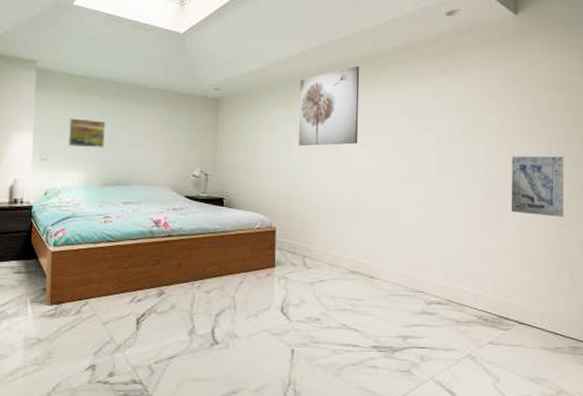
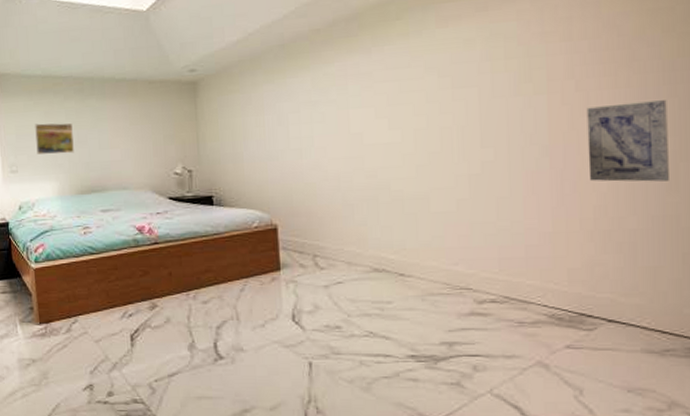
wall art: present [298,66,360,146] -> none [291,18,372,126]

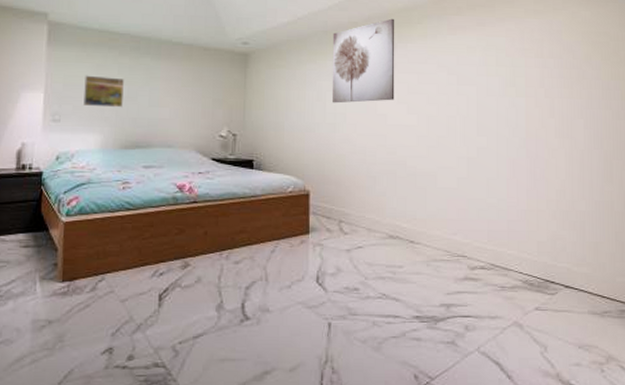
wall art: none [291,18,372,126] -> present [331,18,395,104]
wall art: present [586,100,669,182] -> none [552,110,606,174]

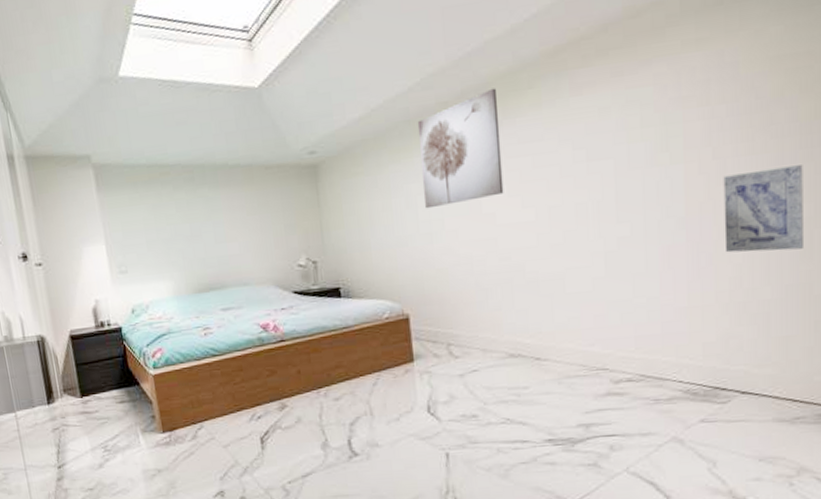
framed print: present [83,75,124,108] -> none [142,216,188,252]
wall art: none [552,110,606,174] -> present [723,165,803,253]

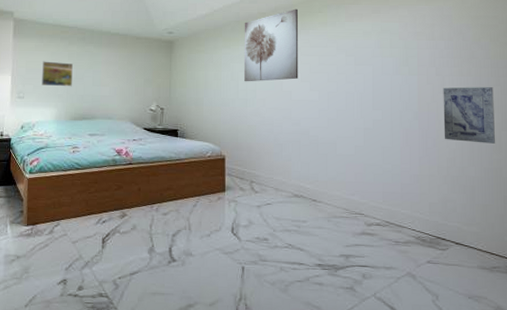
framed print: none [142,216,188,252] -> present [42,61,73,87]

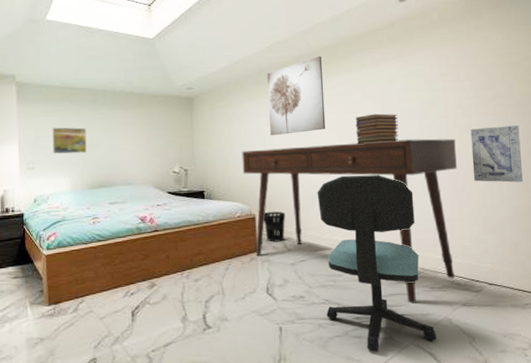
desk: none [215,93,427,256] -> present [242,138,457,304]
wastebasket: none [232,153,255,184] -> present [263,211,286,242]
office chair: none [286,124,399,301] -> present [317,175,437,352]
book stack: none [327,67,370,95] -> present [355,113,399,144]

